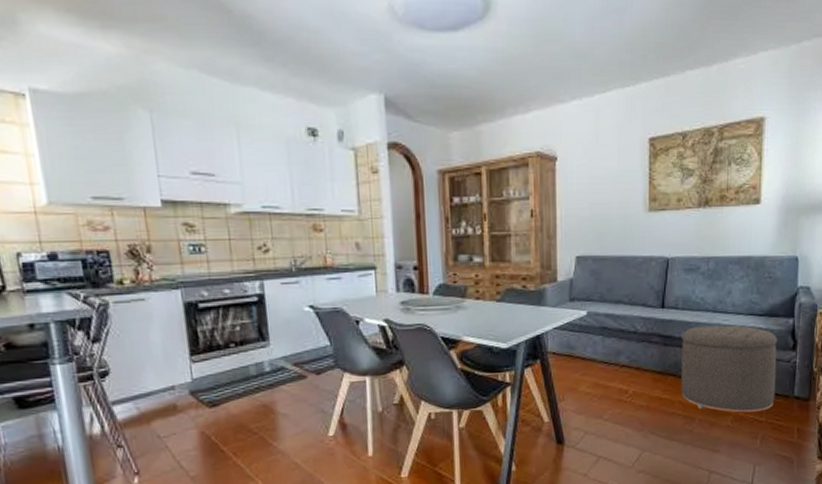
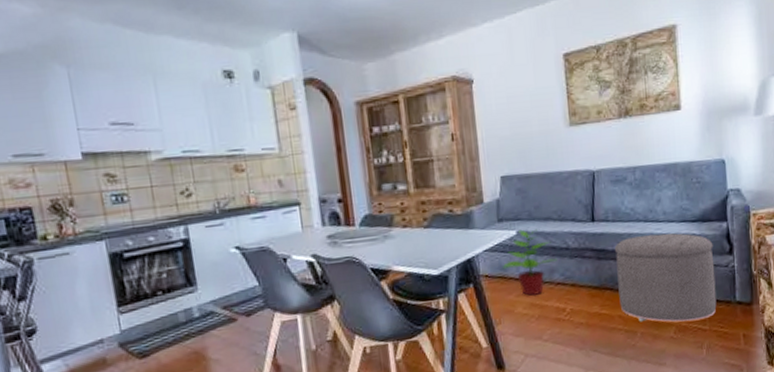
potted plant: none [570,310,624,377] -> present [502,229,557,296]

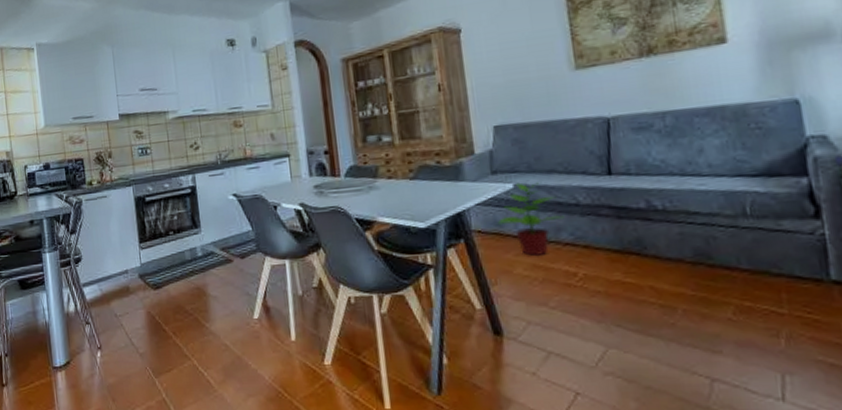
ottoman: present [614,233,717,322] -> none [640,189,799,302]

